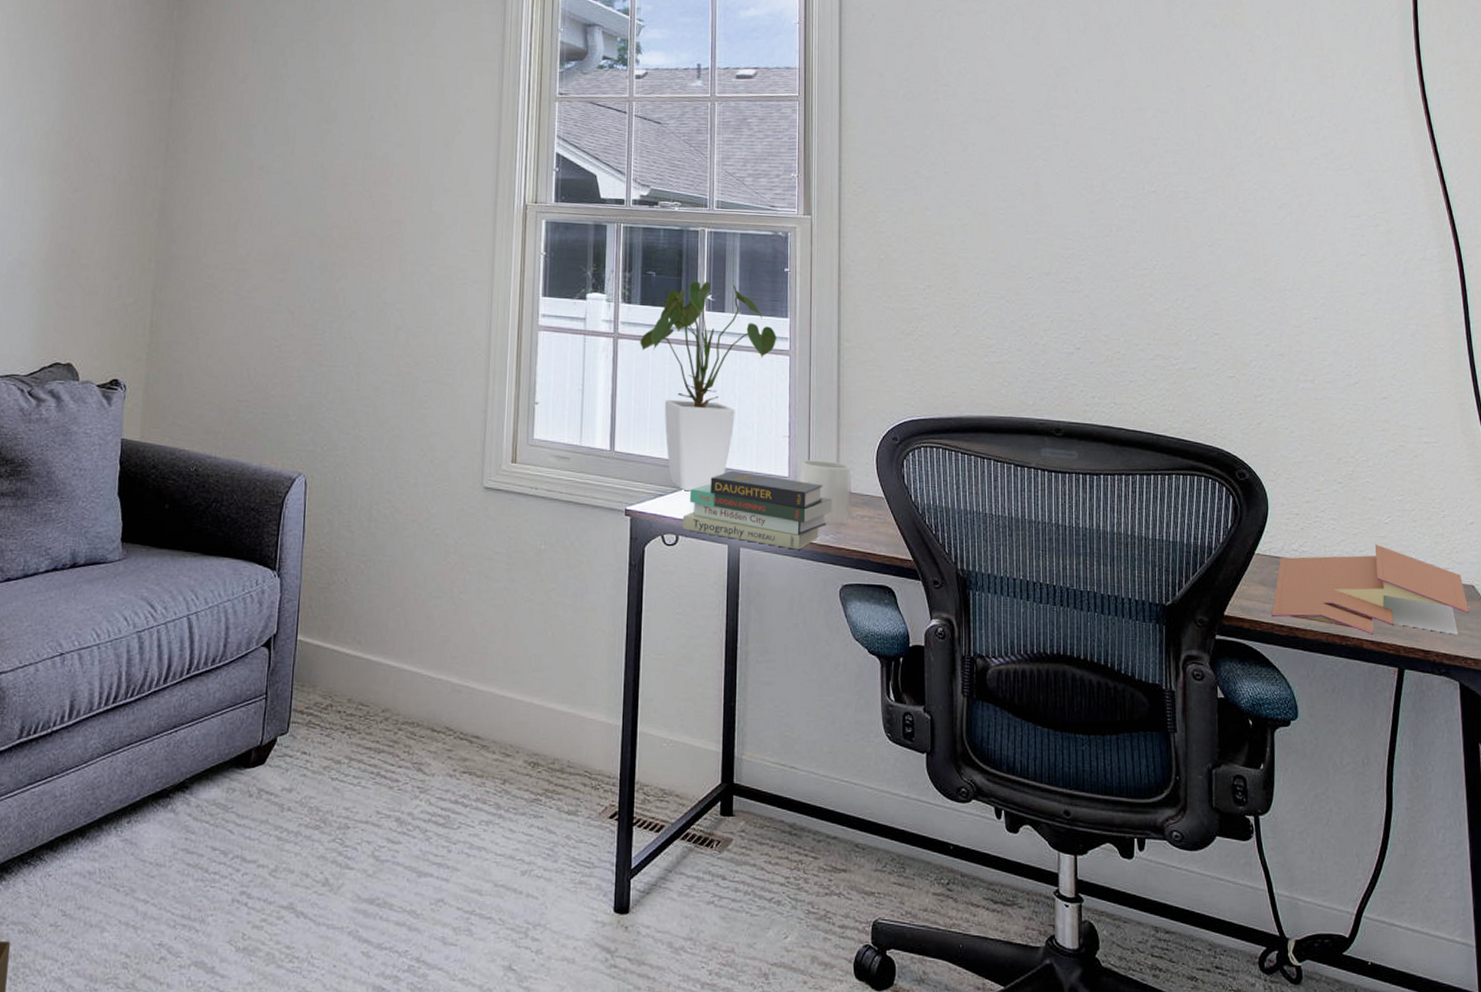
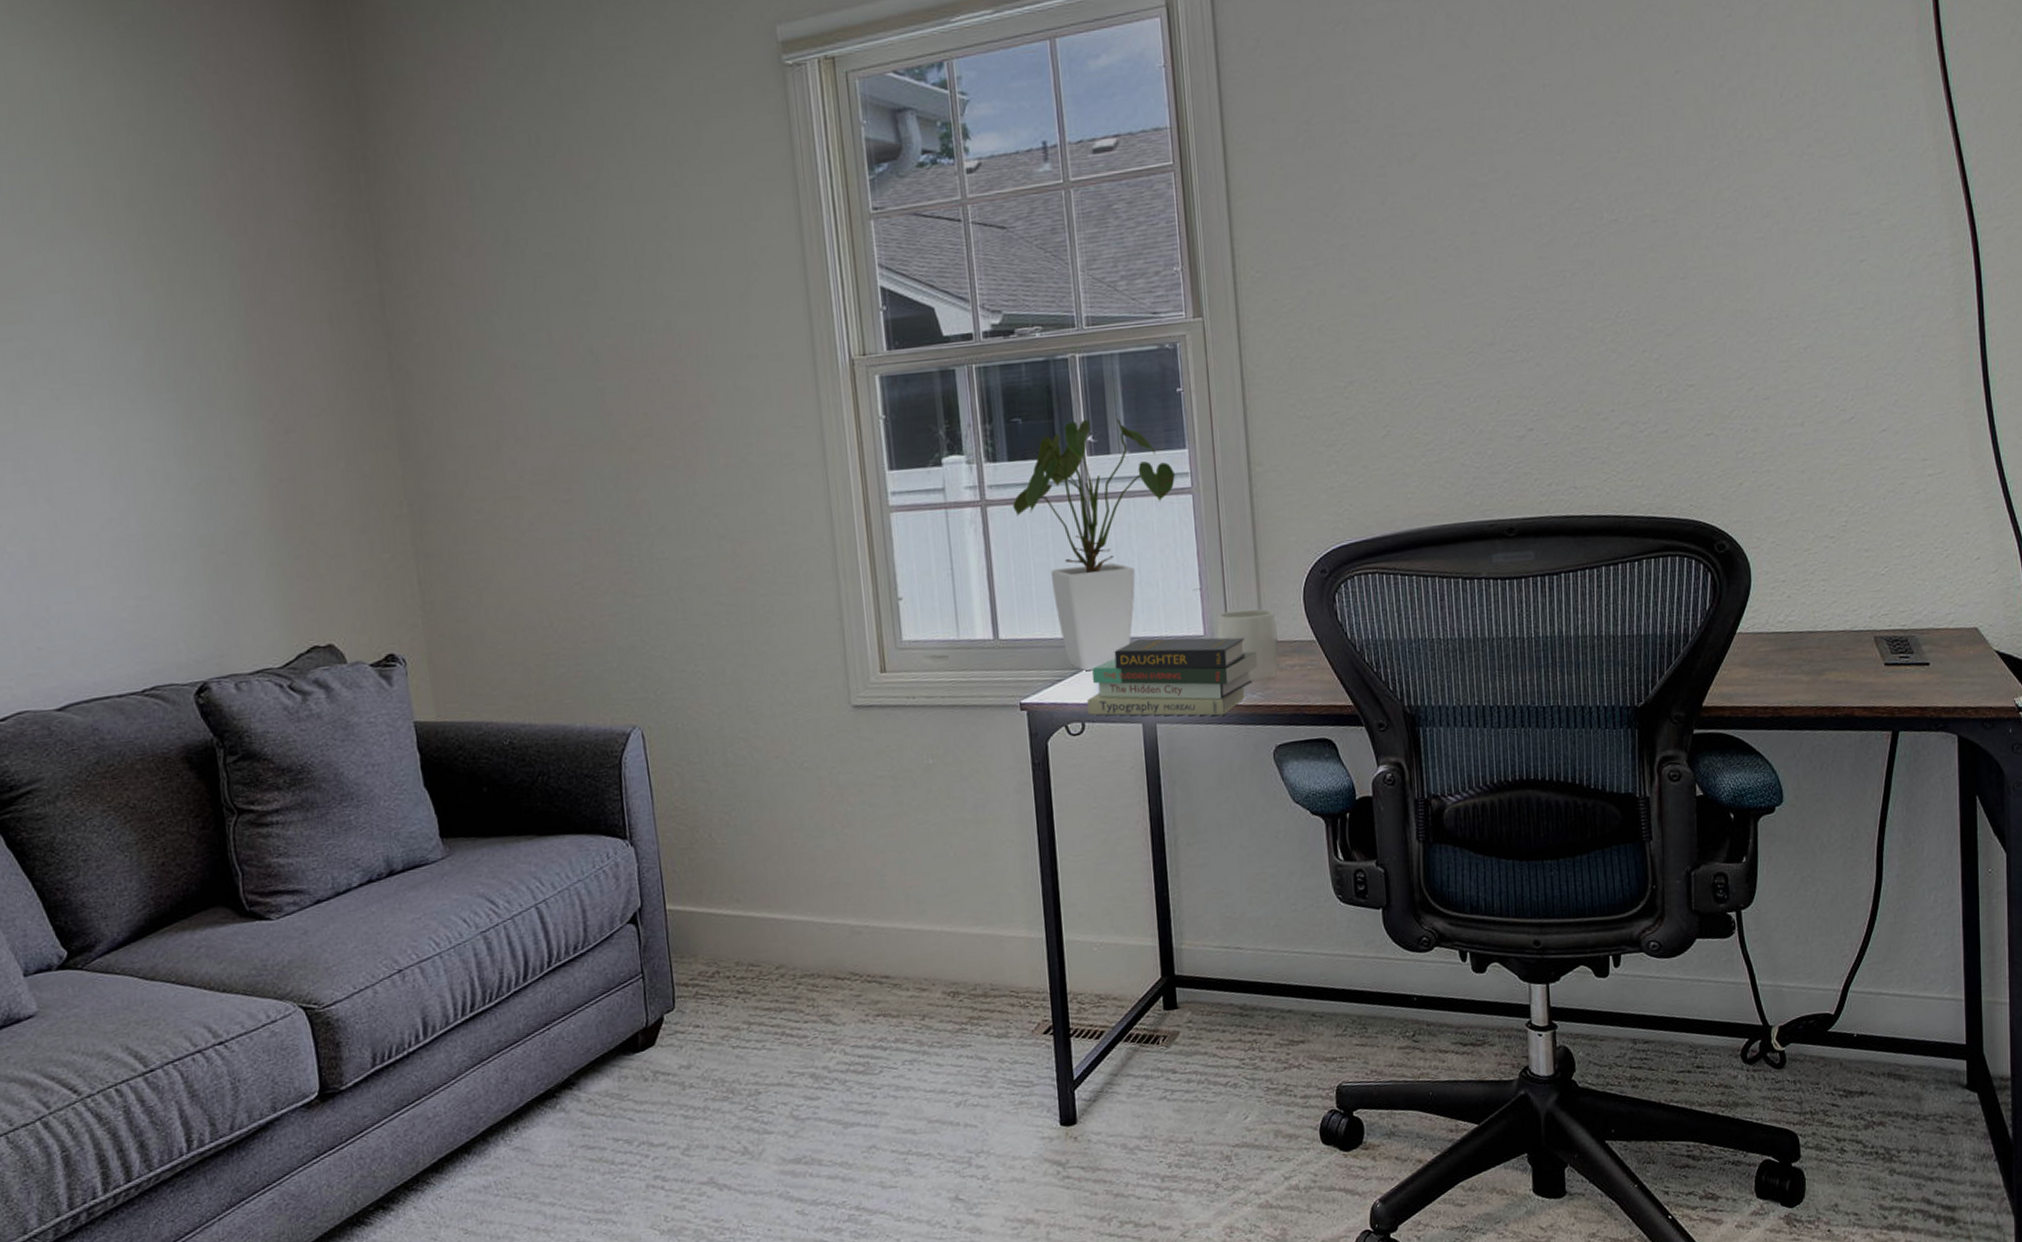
papers: present [1271,543,1469,635] -> none [1754,599,1971,700]

